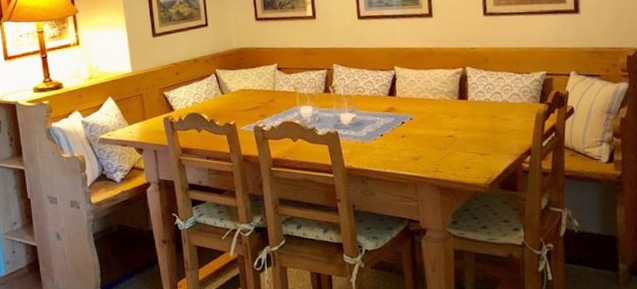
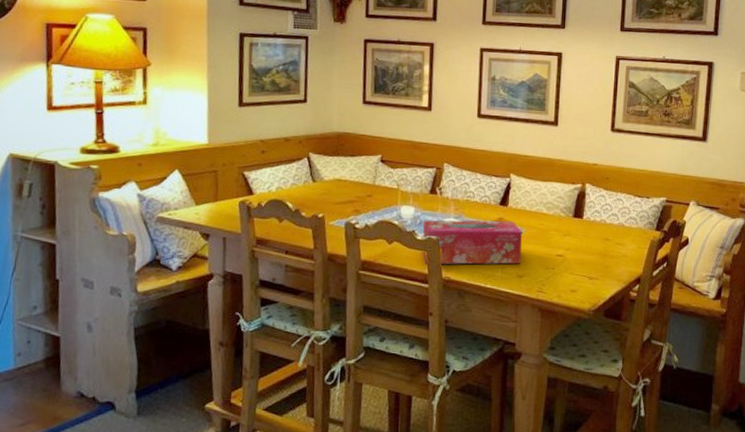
tissue box: none [322,109,415,157] -> present [422,220,522,265]

